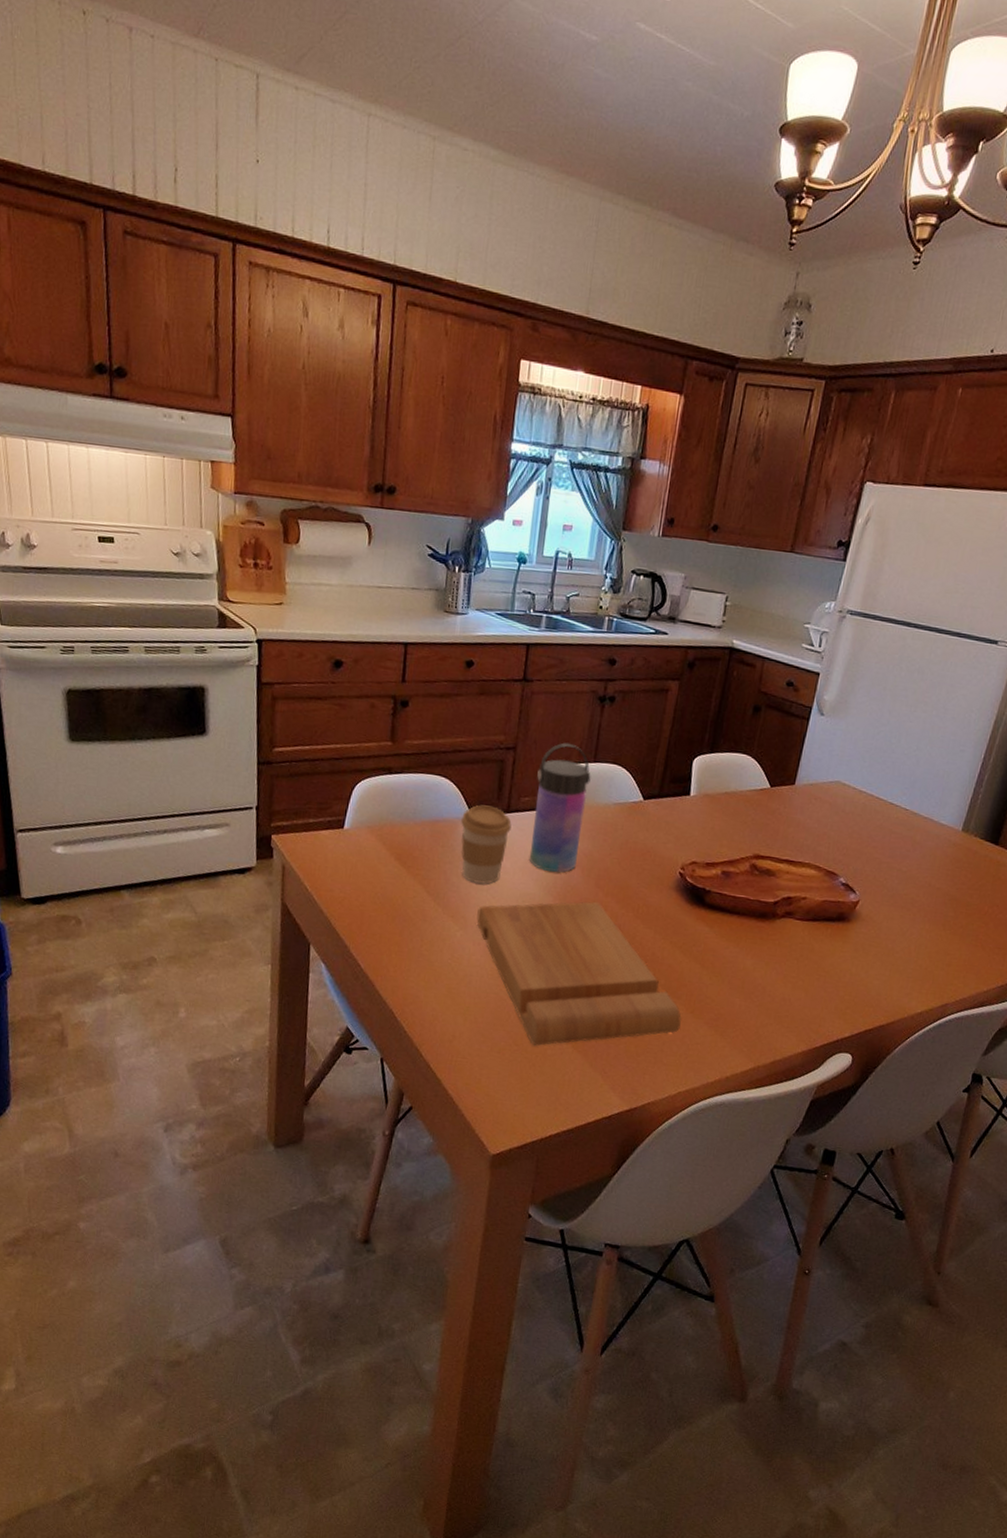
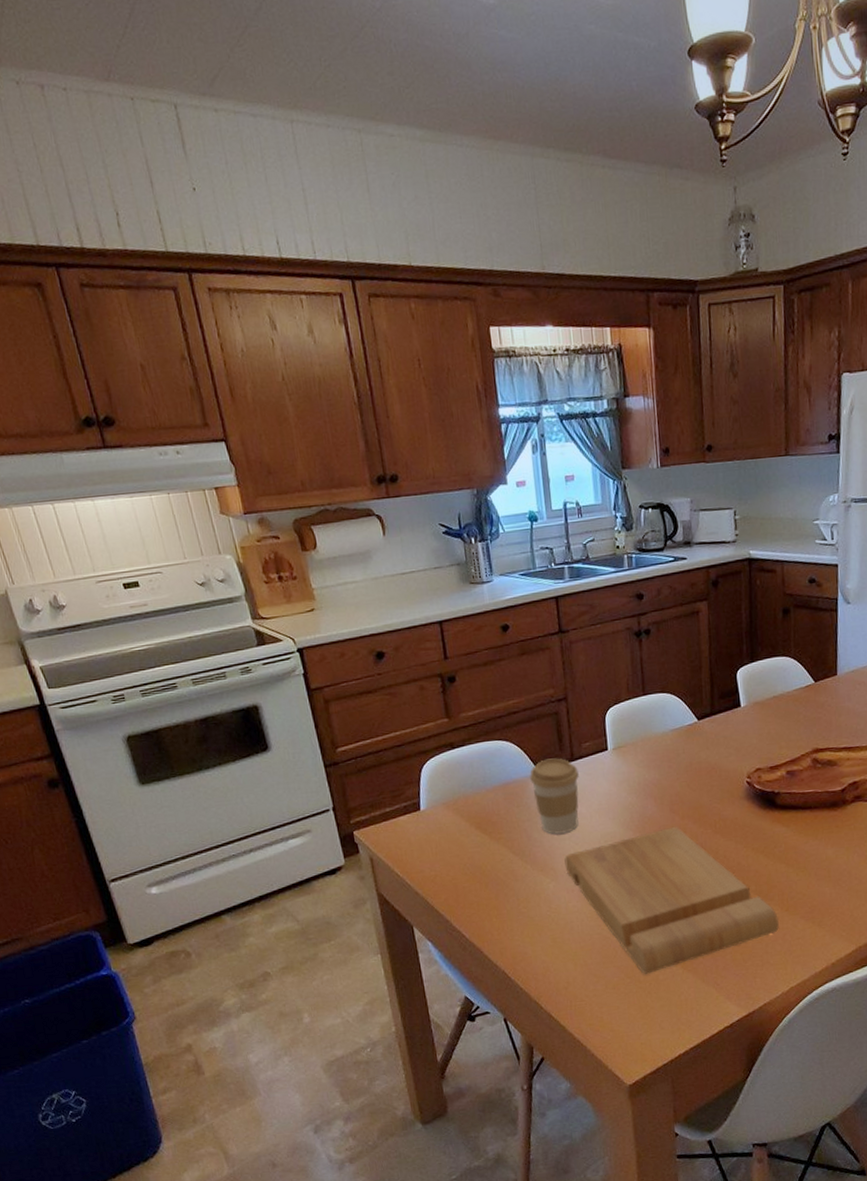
water bottle: present [529,742,591,873] -> none [592,682,648,808]

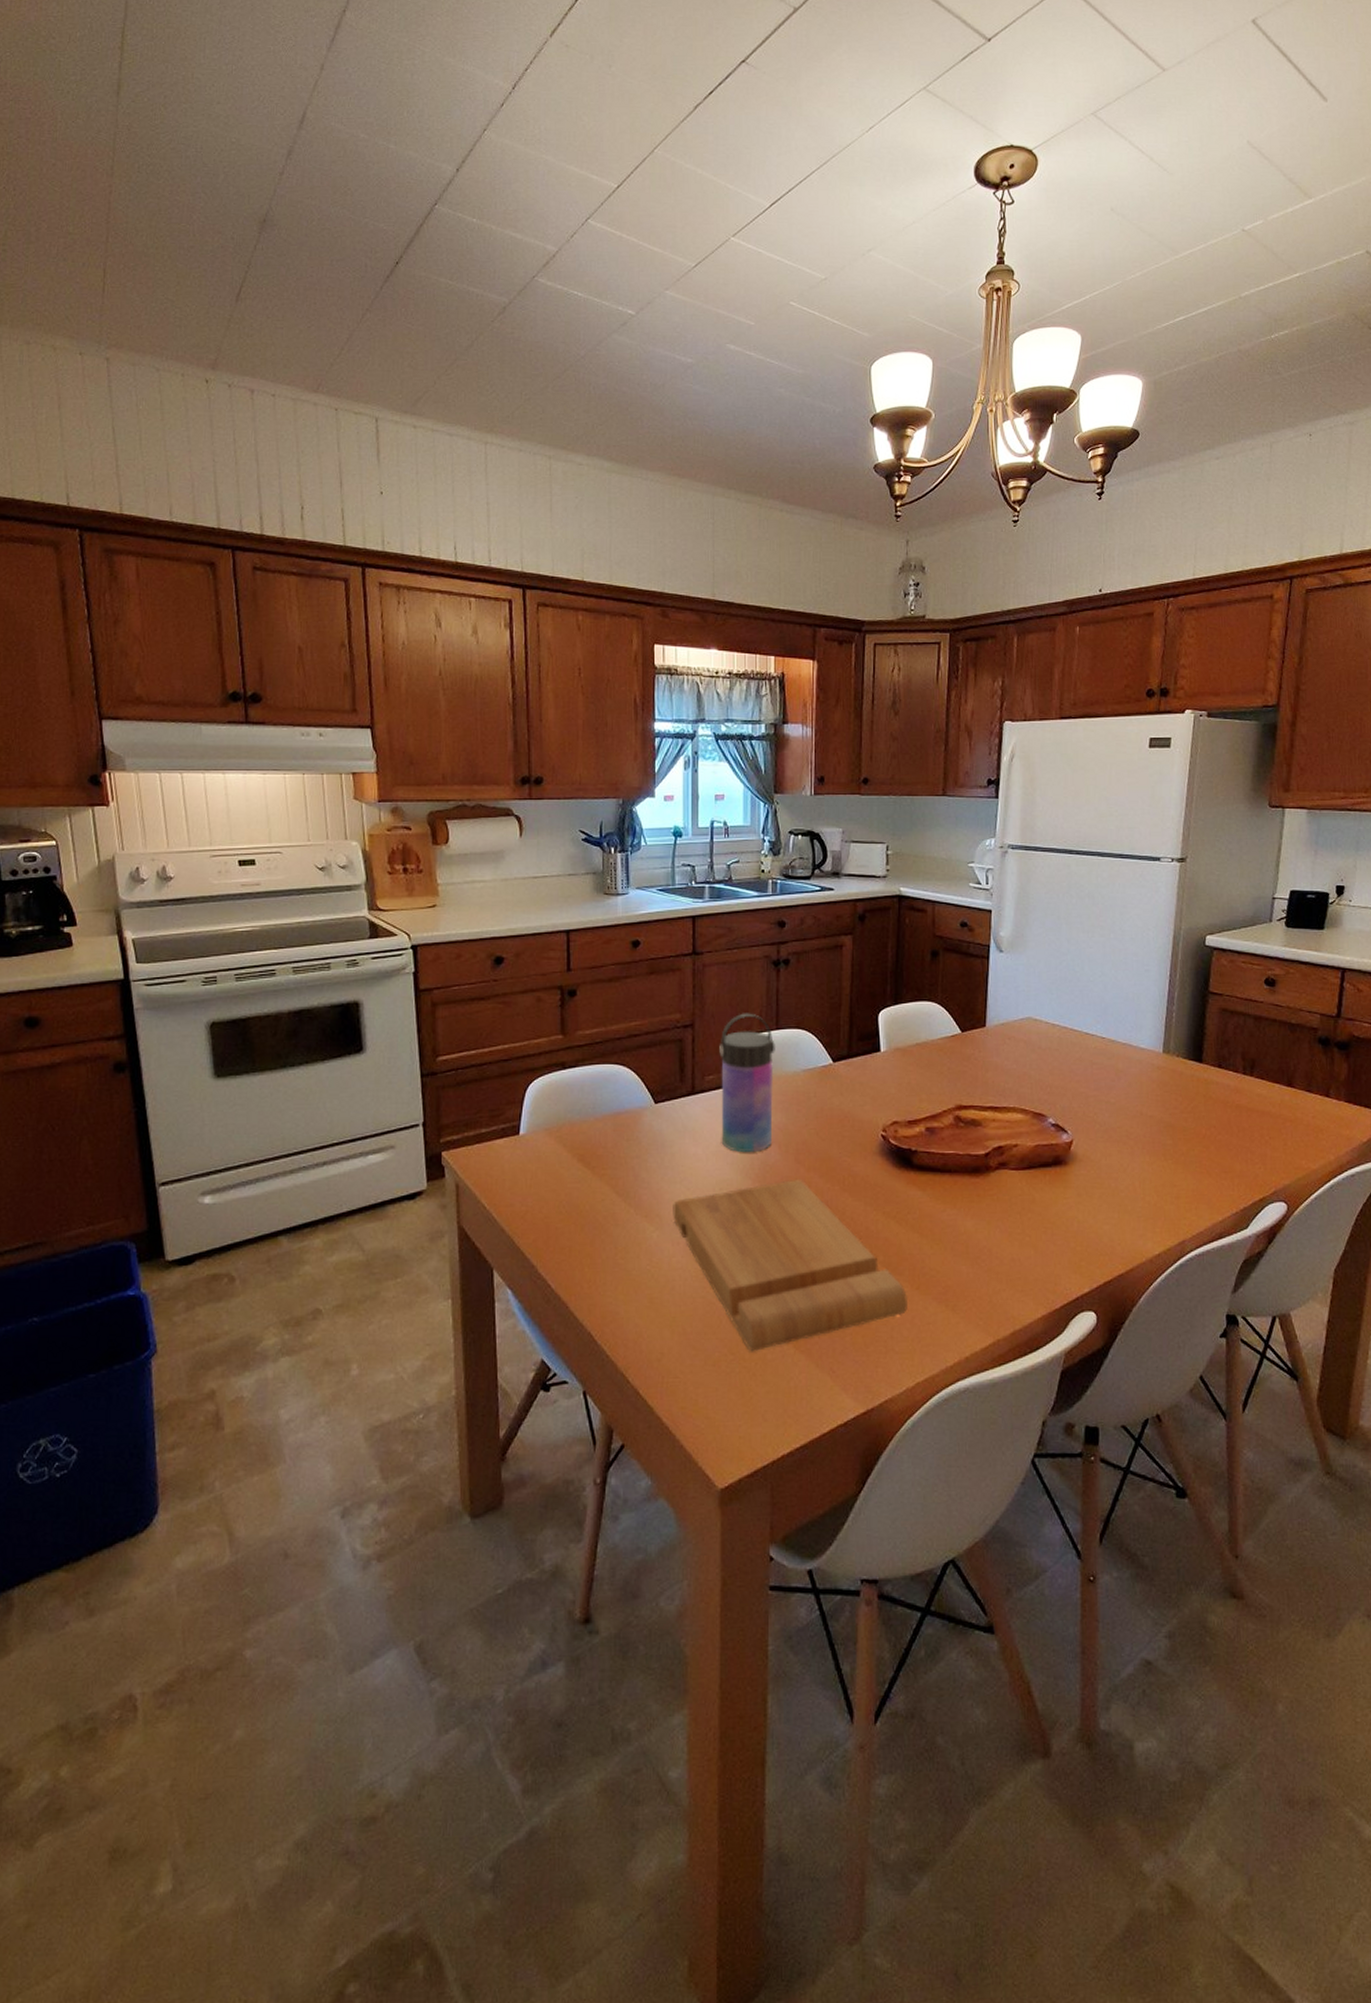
coffee cup: present [530,758,579,834] -> none [645,1089,698,1176]
water bottle: none [592,682,648,808] -> present [719,1013,775,1152]

